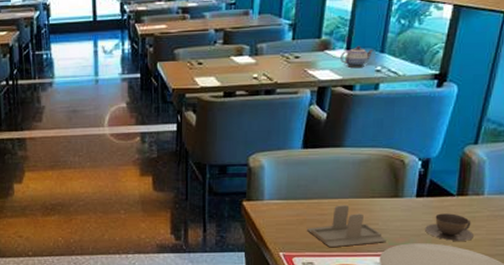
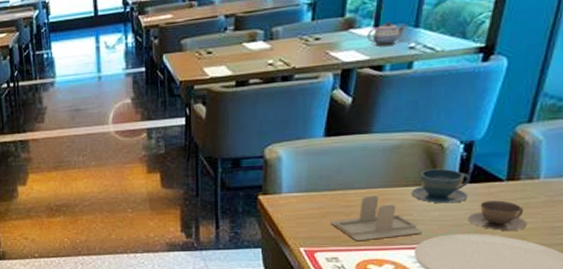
teacup: none [377,182,427,215] -> present [411,168,471,204]

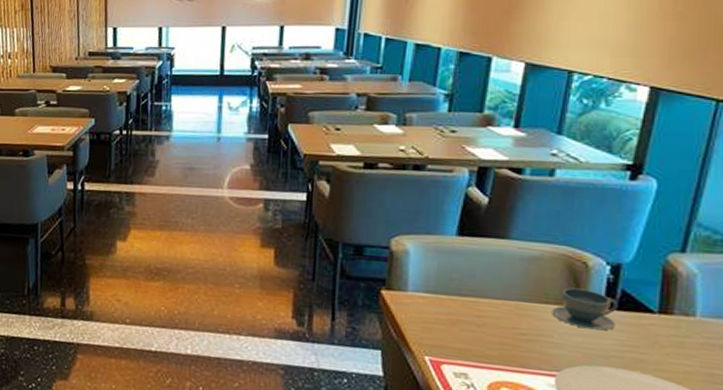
napkin holder: present [331,195,422,242] -> none [461,307,564,361]
teapot: present [367,21,407,46] -> none [507,124,549,149]
teacup: present [468,200,527,230] -> none [616,332,682,372]

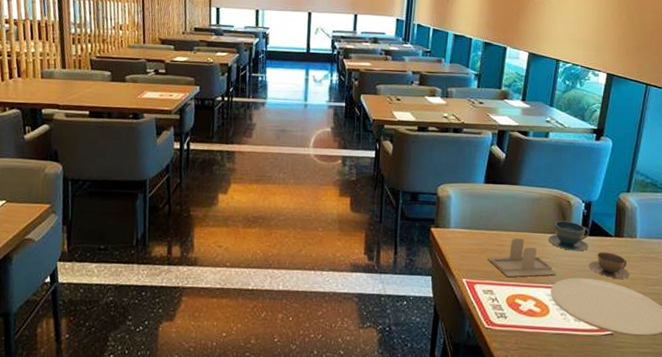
napkin holder: none [461,307,564,361] -> present [488,238,556,278]
teacup: none [616,332,682,372] -> present [589,252,629,279]

